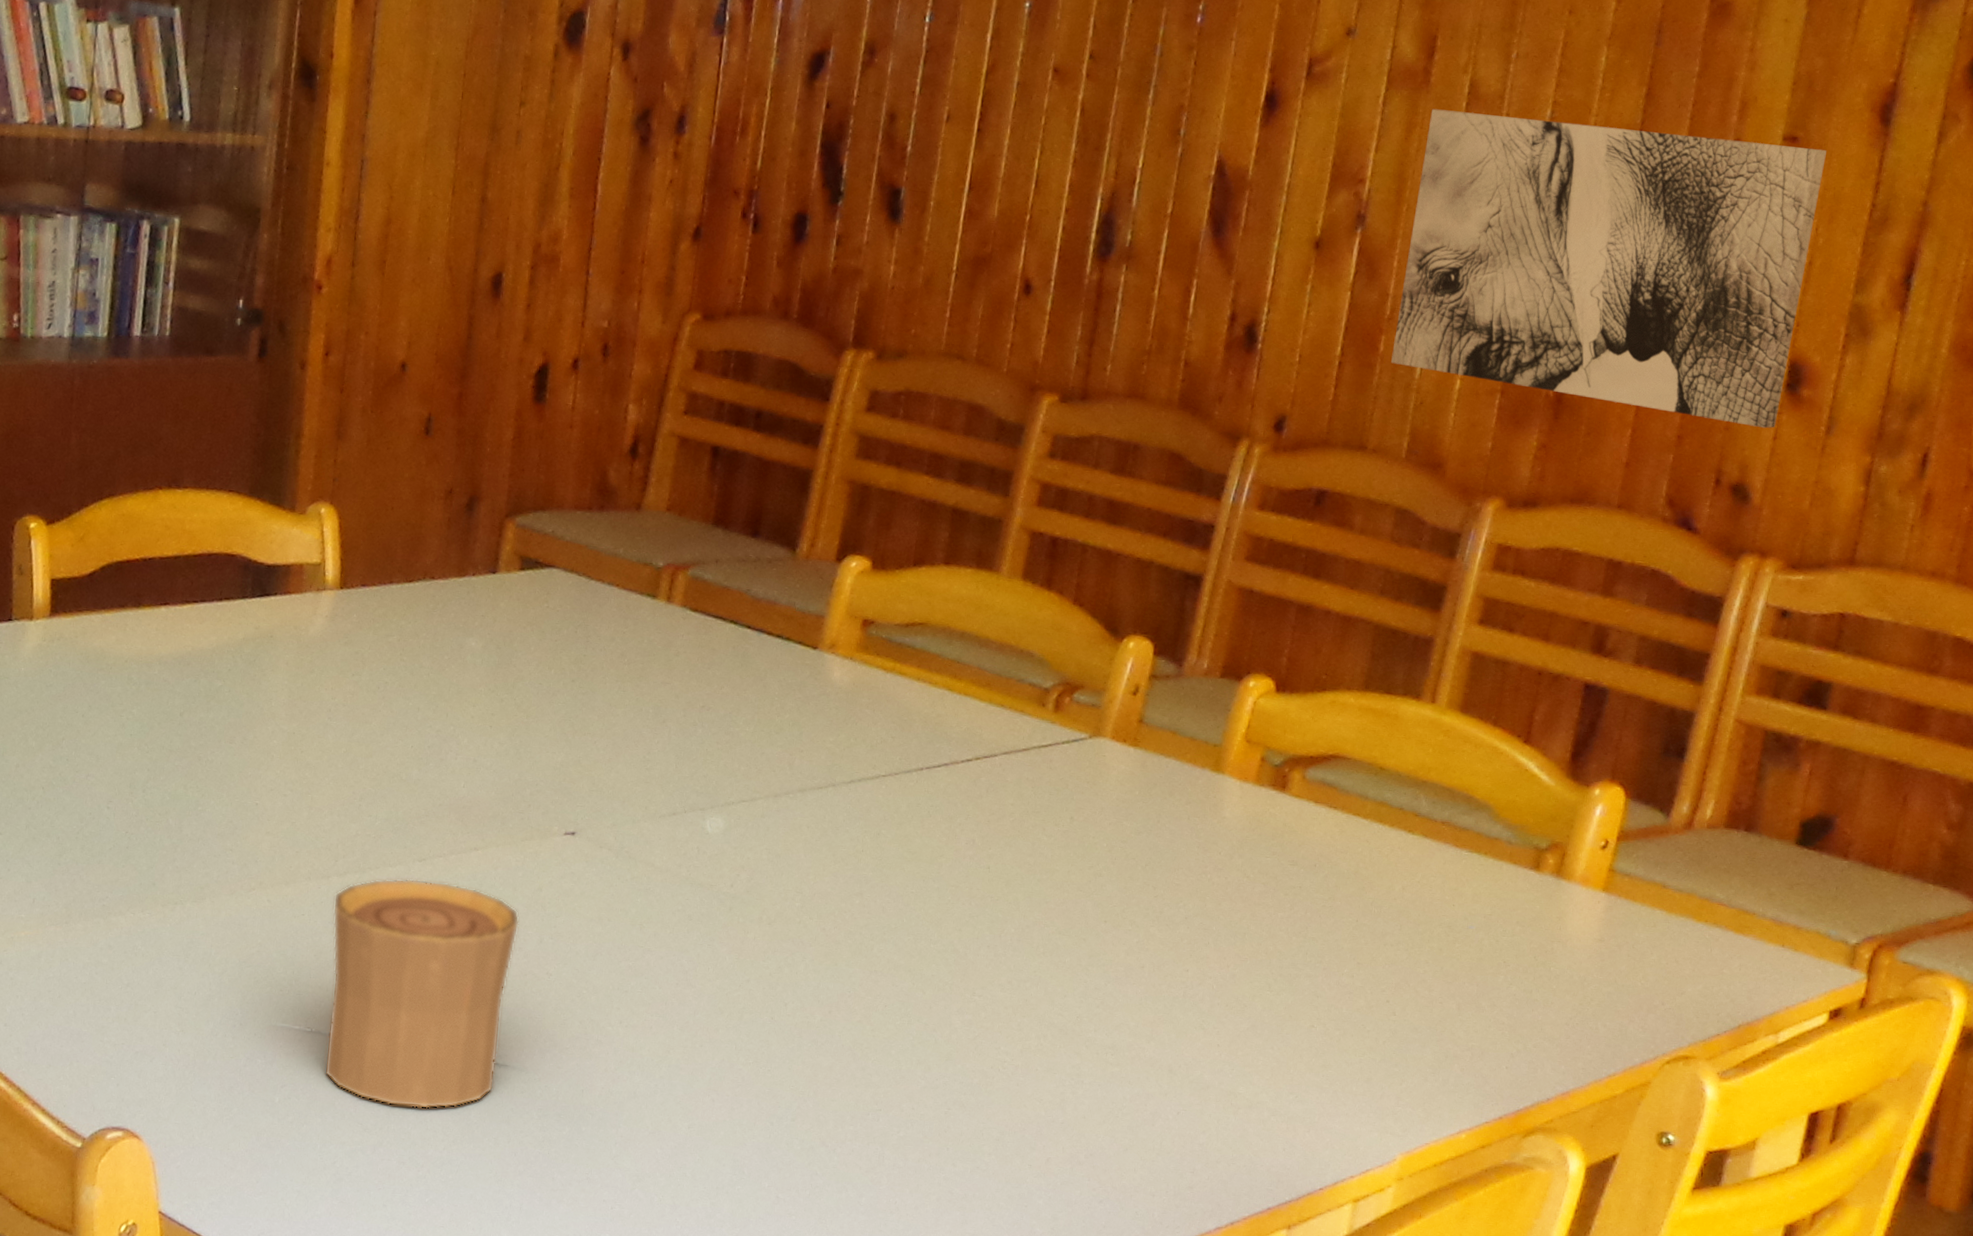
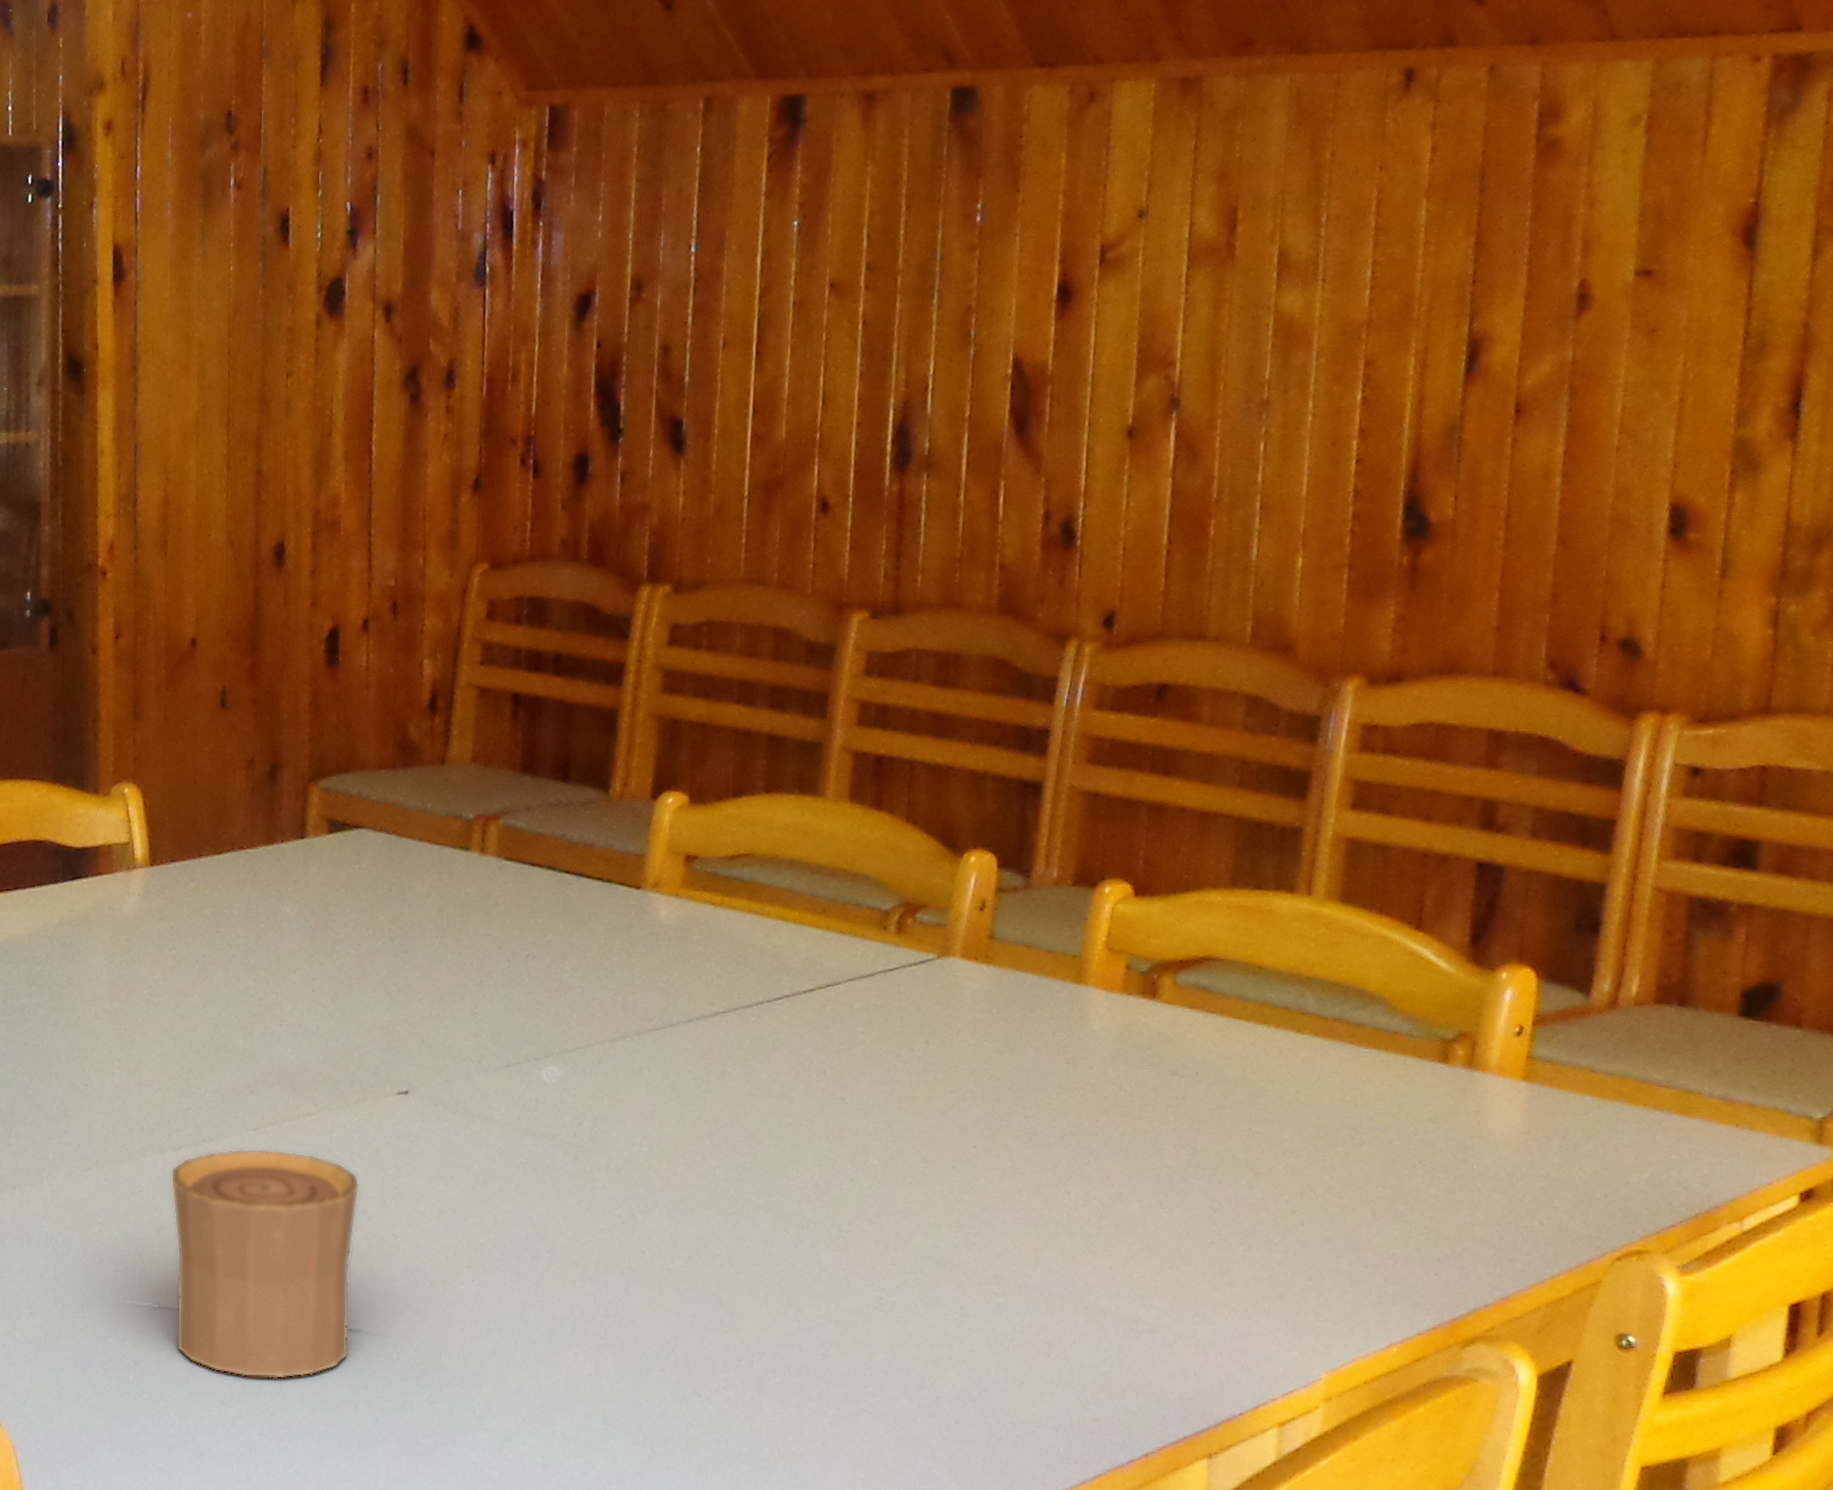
wall art: present [1391,108,1826,429] -> none [1224,280,1686,578]

